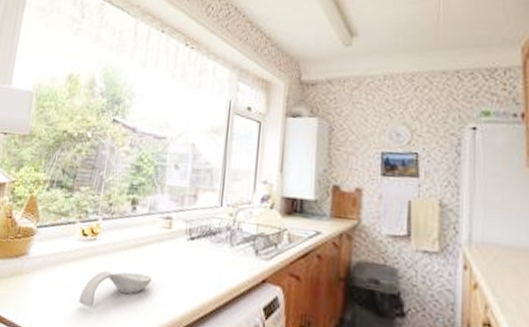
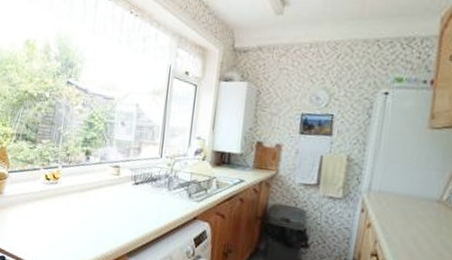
spoon rest: present [79,271,153,307] -> none [46,208,105,235]

